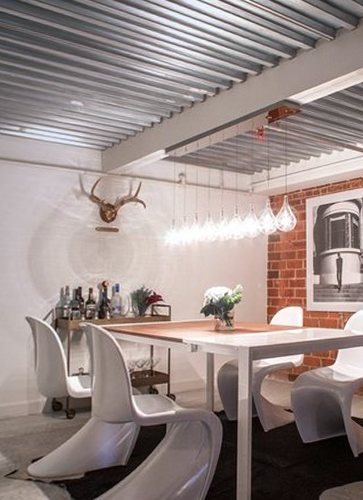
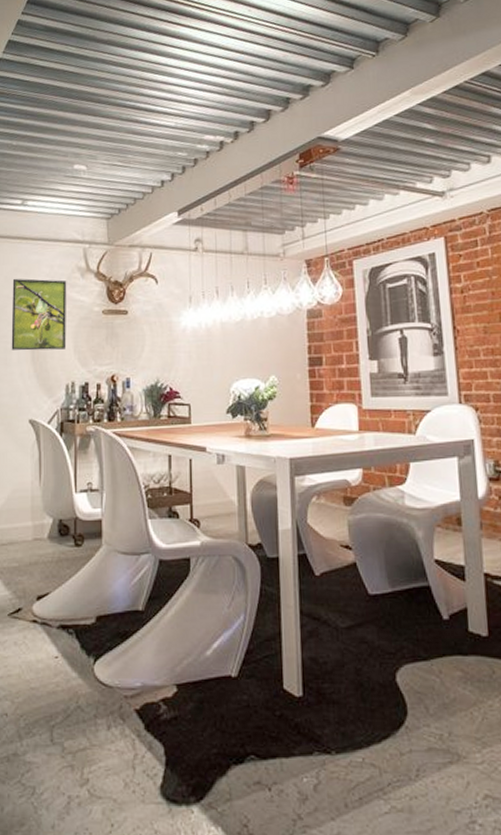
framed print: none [9,197,63,259] -> present [11,278,67,351]

